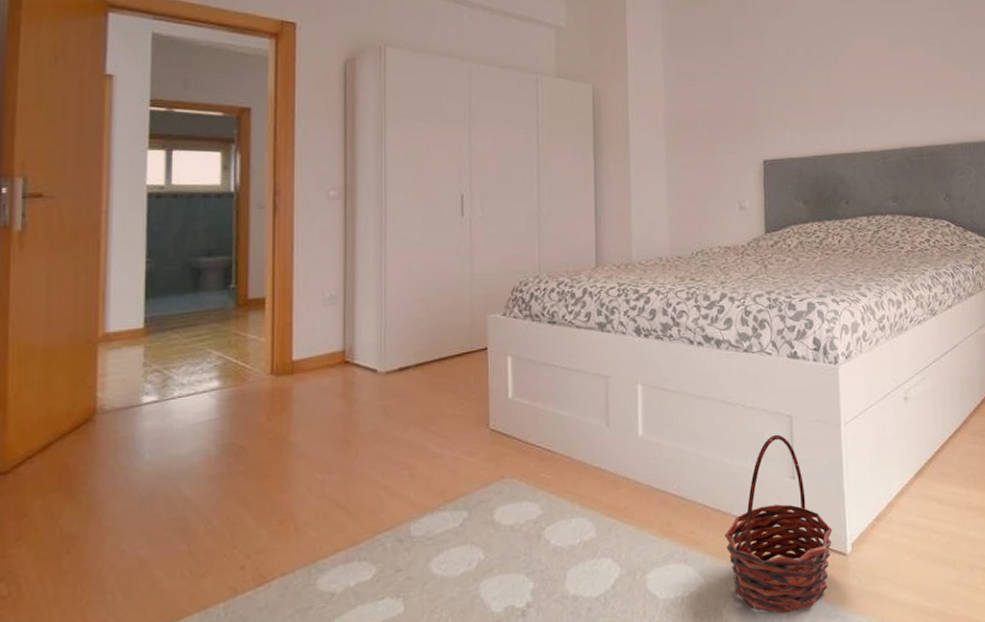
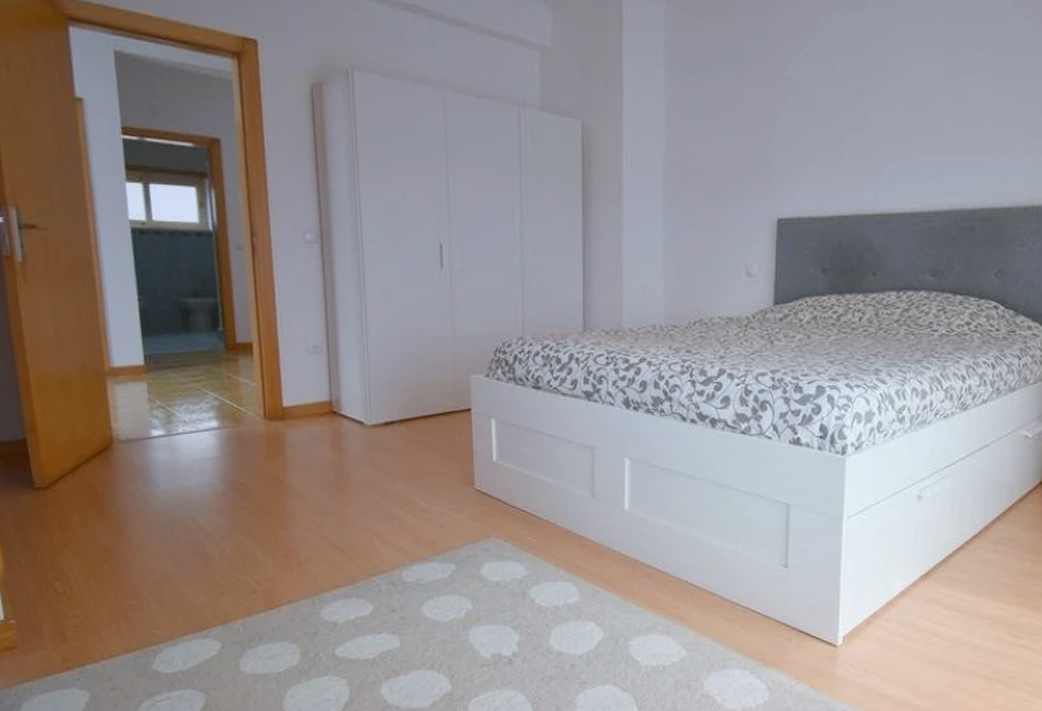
basket: present [724,434,833,614] -> none [710,521,824,693]

